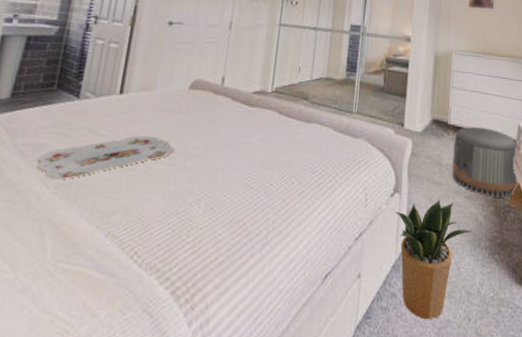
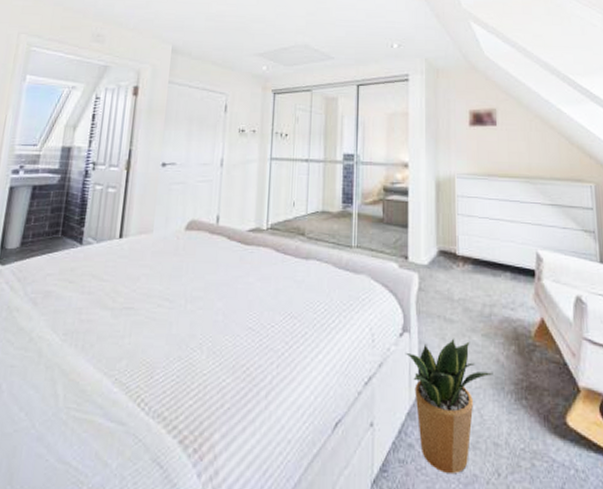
serving tray: present [36,135,176,180] -> none [46,279,176,327]
pouf: present [452,126,518,198] -> none [465,256,541,335]

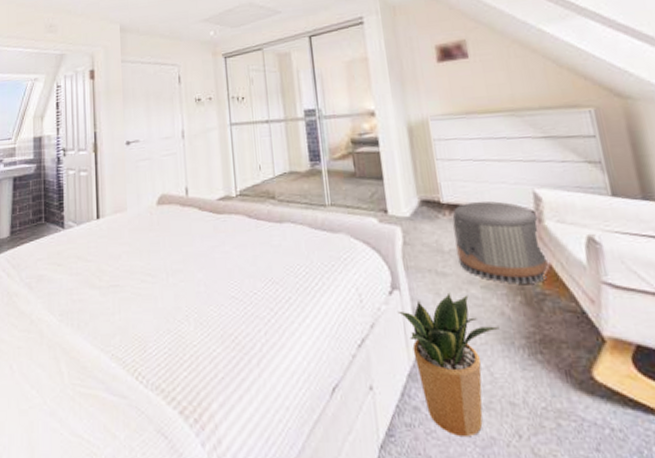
pouf: none [465,256,541,335] -> present [452,201,548,284]

